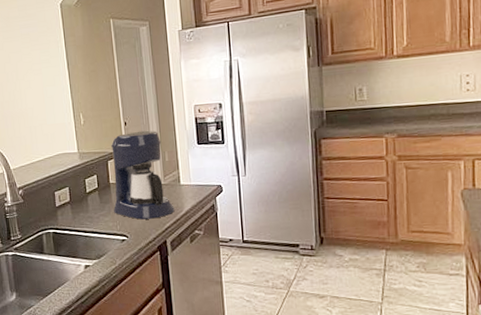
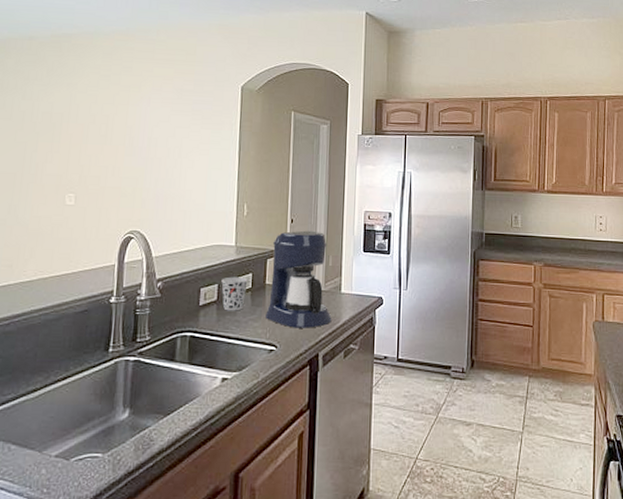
cup: none [71,179,94,210] -> present [221,276,248,311]

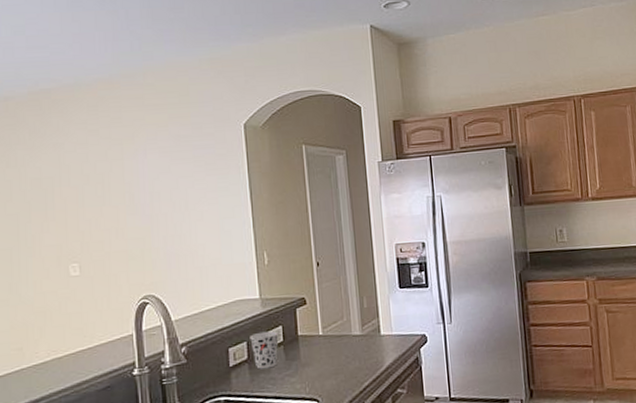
coffee maker: present [265,230,332,328] -> none [299,271,374,379]

